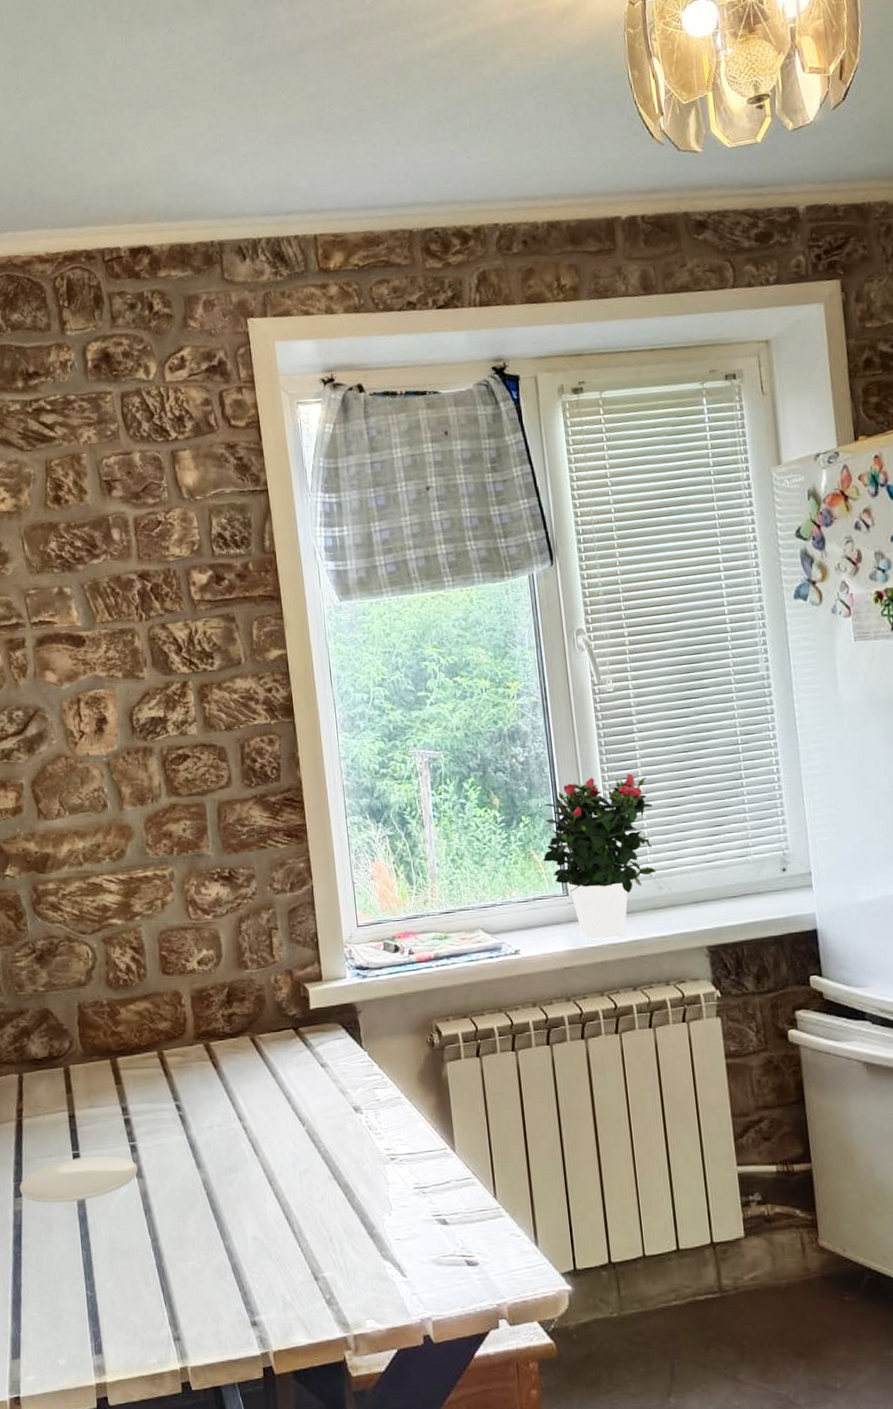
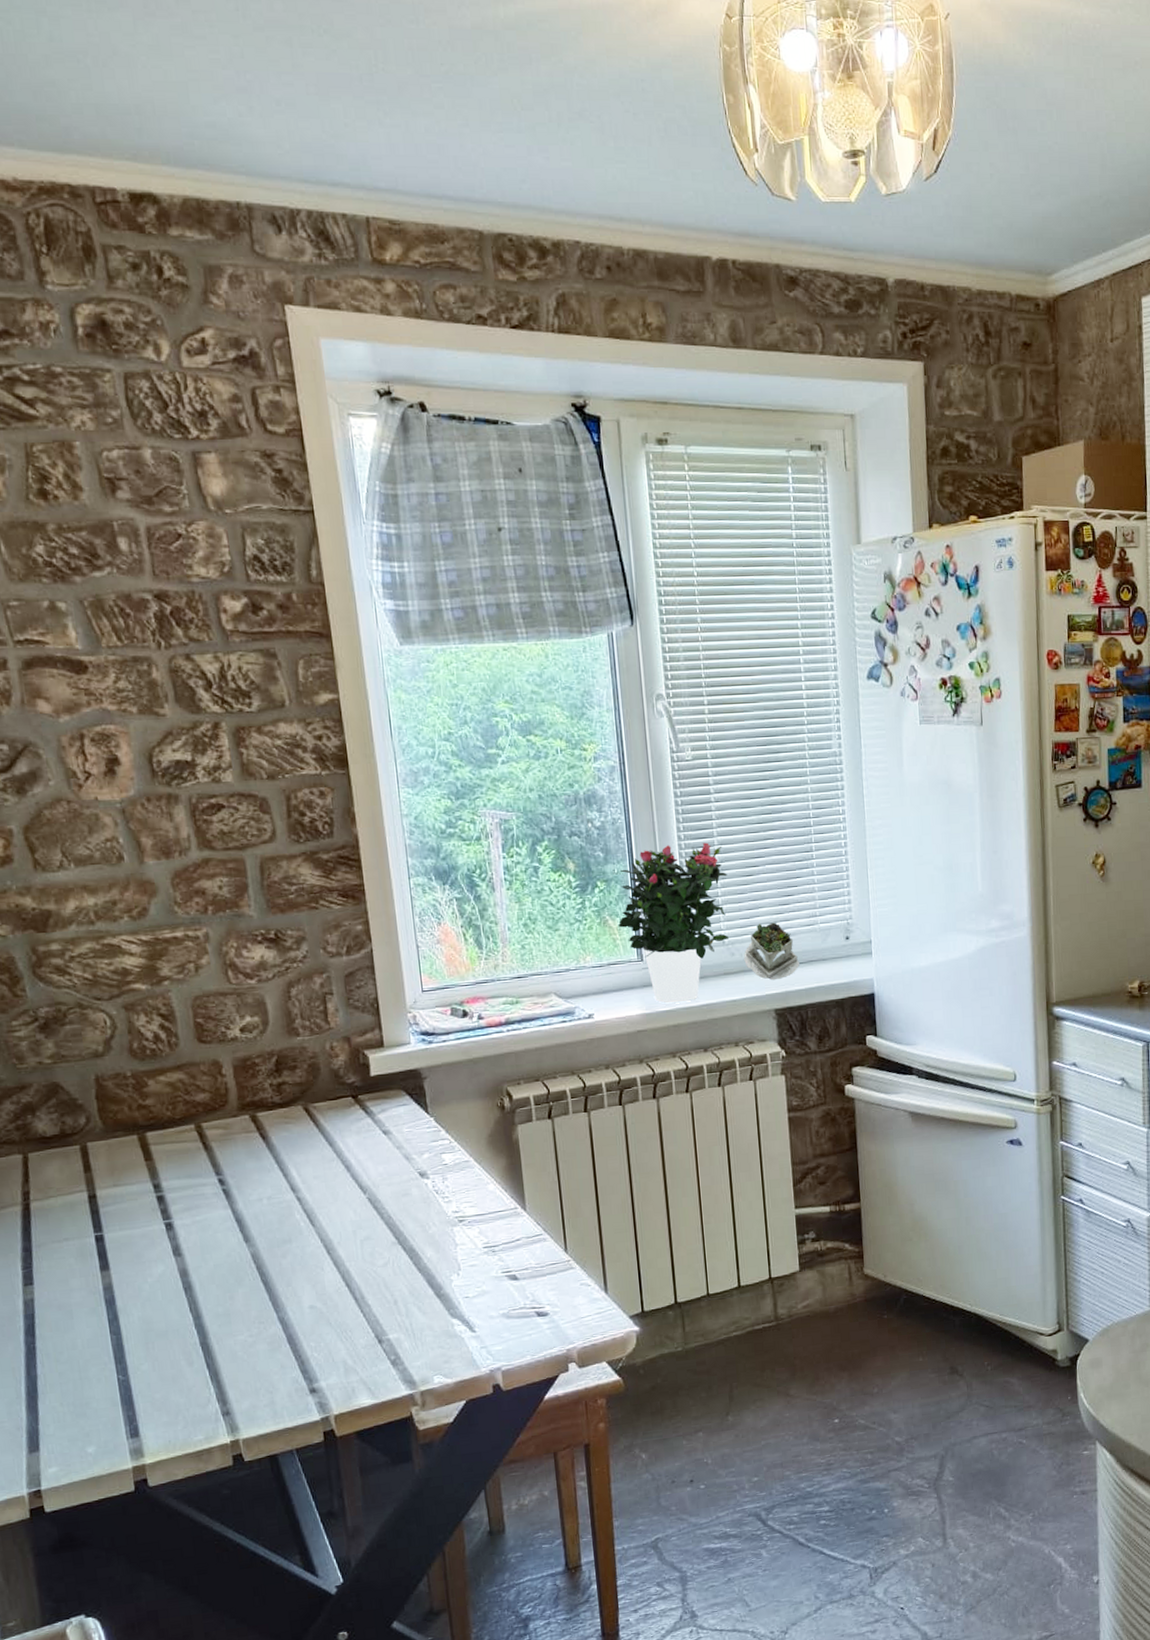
plate: present [19,1155,138,1203] -> none [29,1235,175,1289]
succulent plant: none [672,854,733,916] -> present [744,922,799,981]

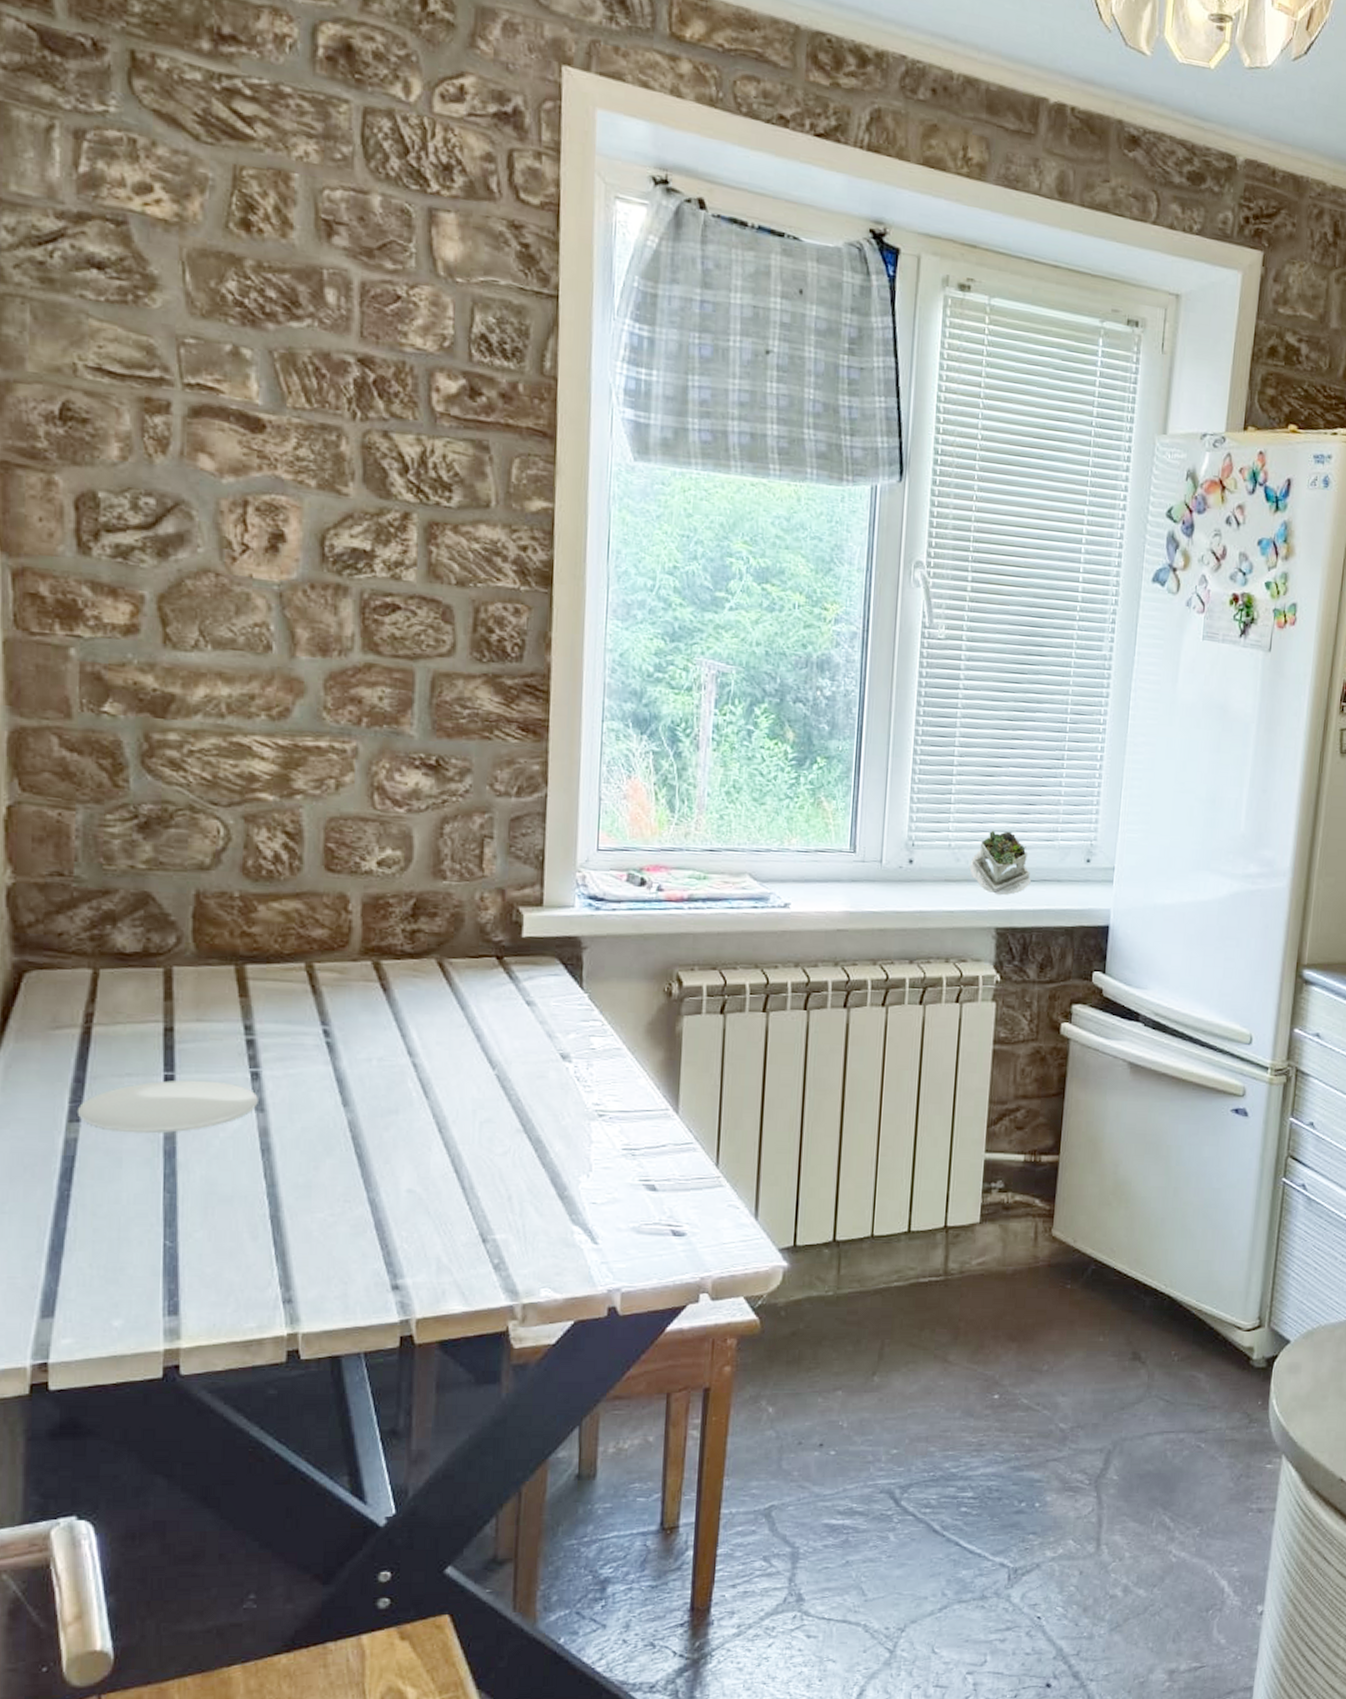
plate: none [29,1235,175,1289] -> present [76,1080,258,1134]
potted flower: present [619,842,729,1004] -> none [834,728,965,906]

